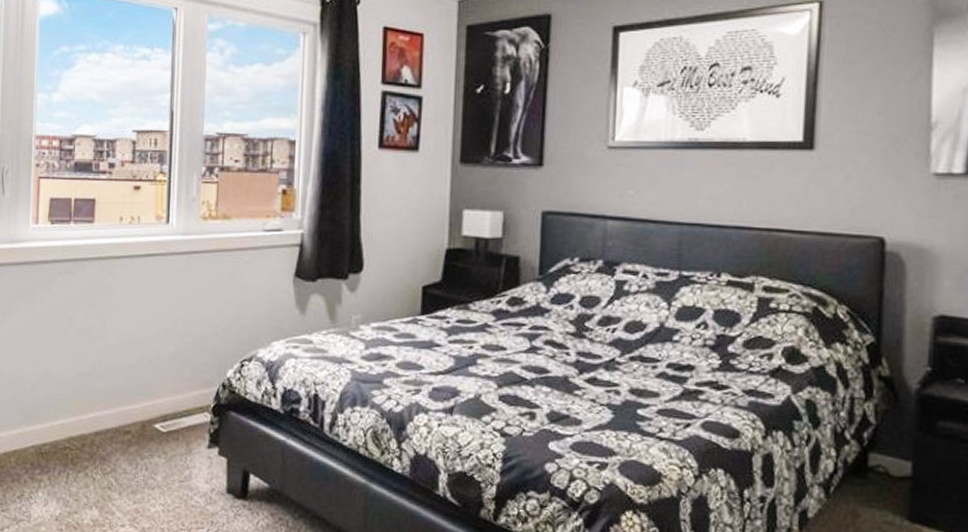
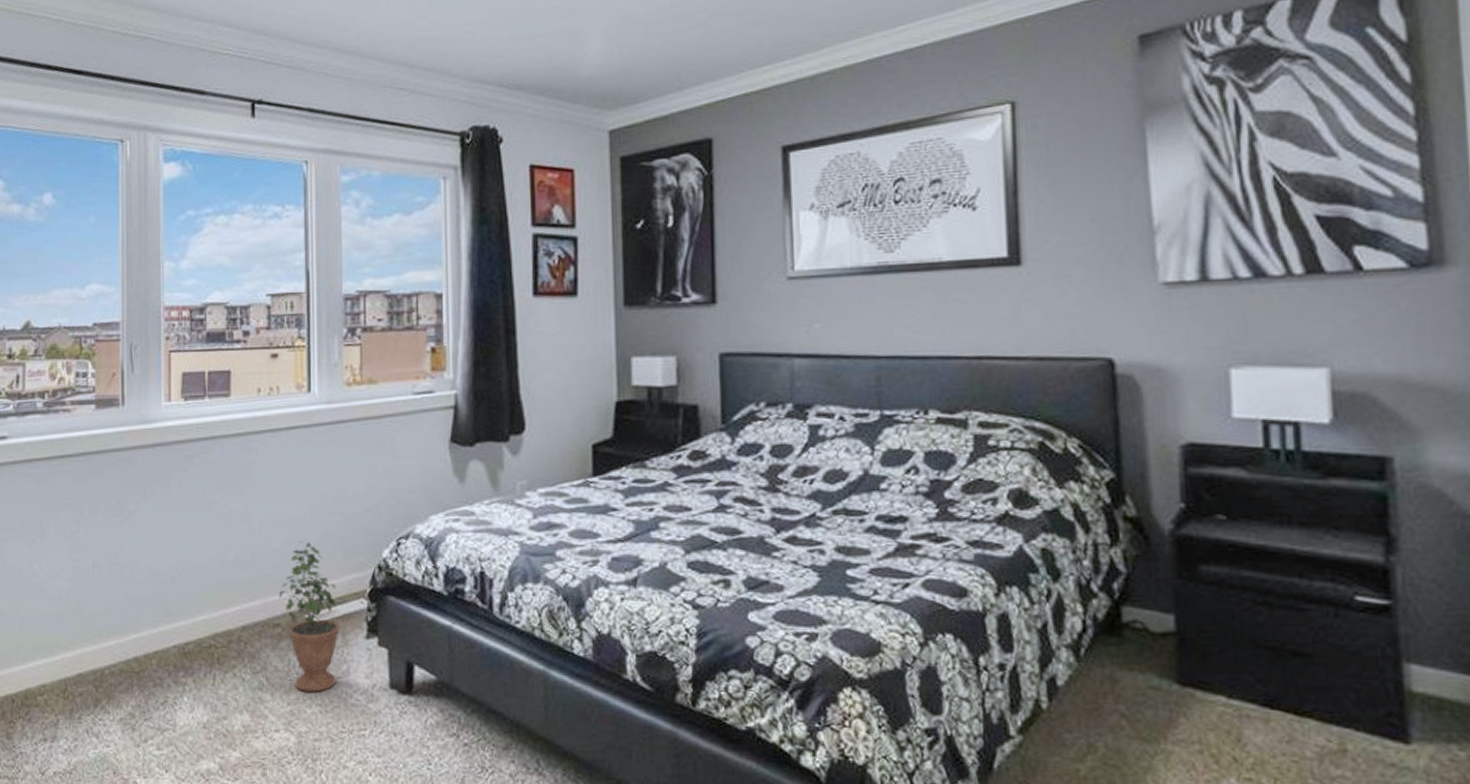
potted plant: none [130,358,184,493] -> present [279,541,340,692]

